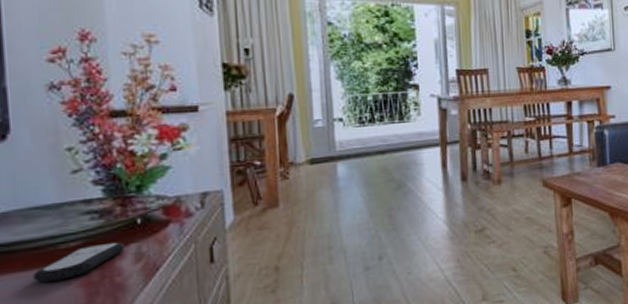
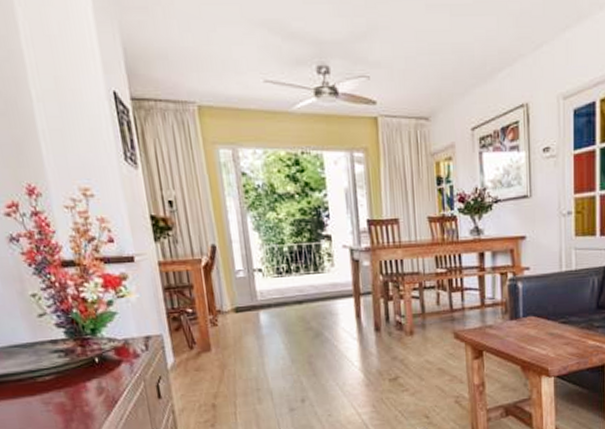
remote control: present [33,241,125,283] -> none [21,377,88,409]

